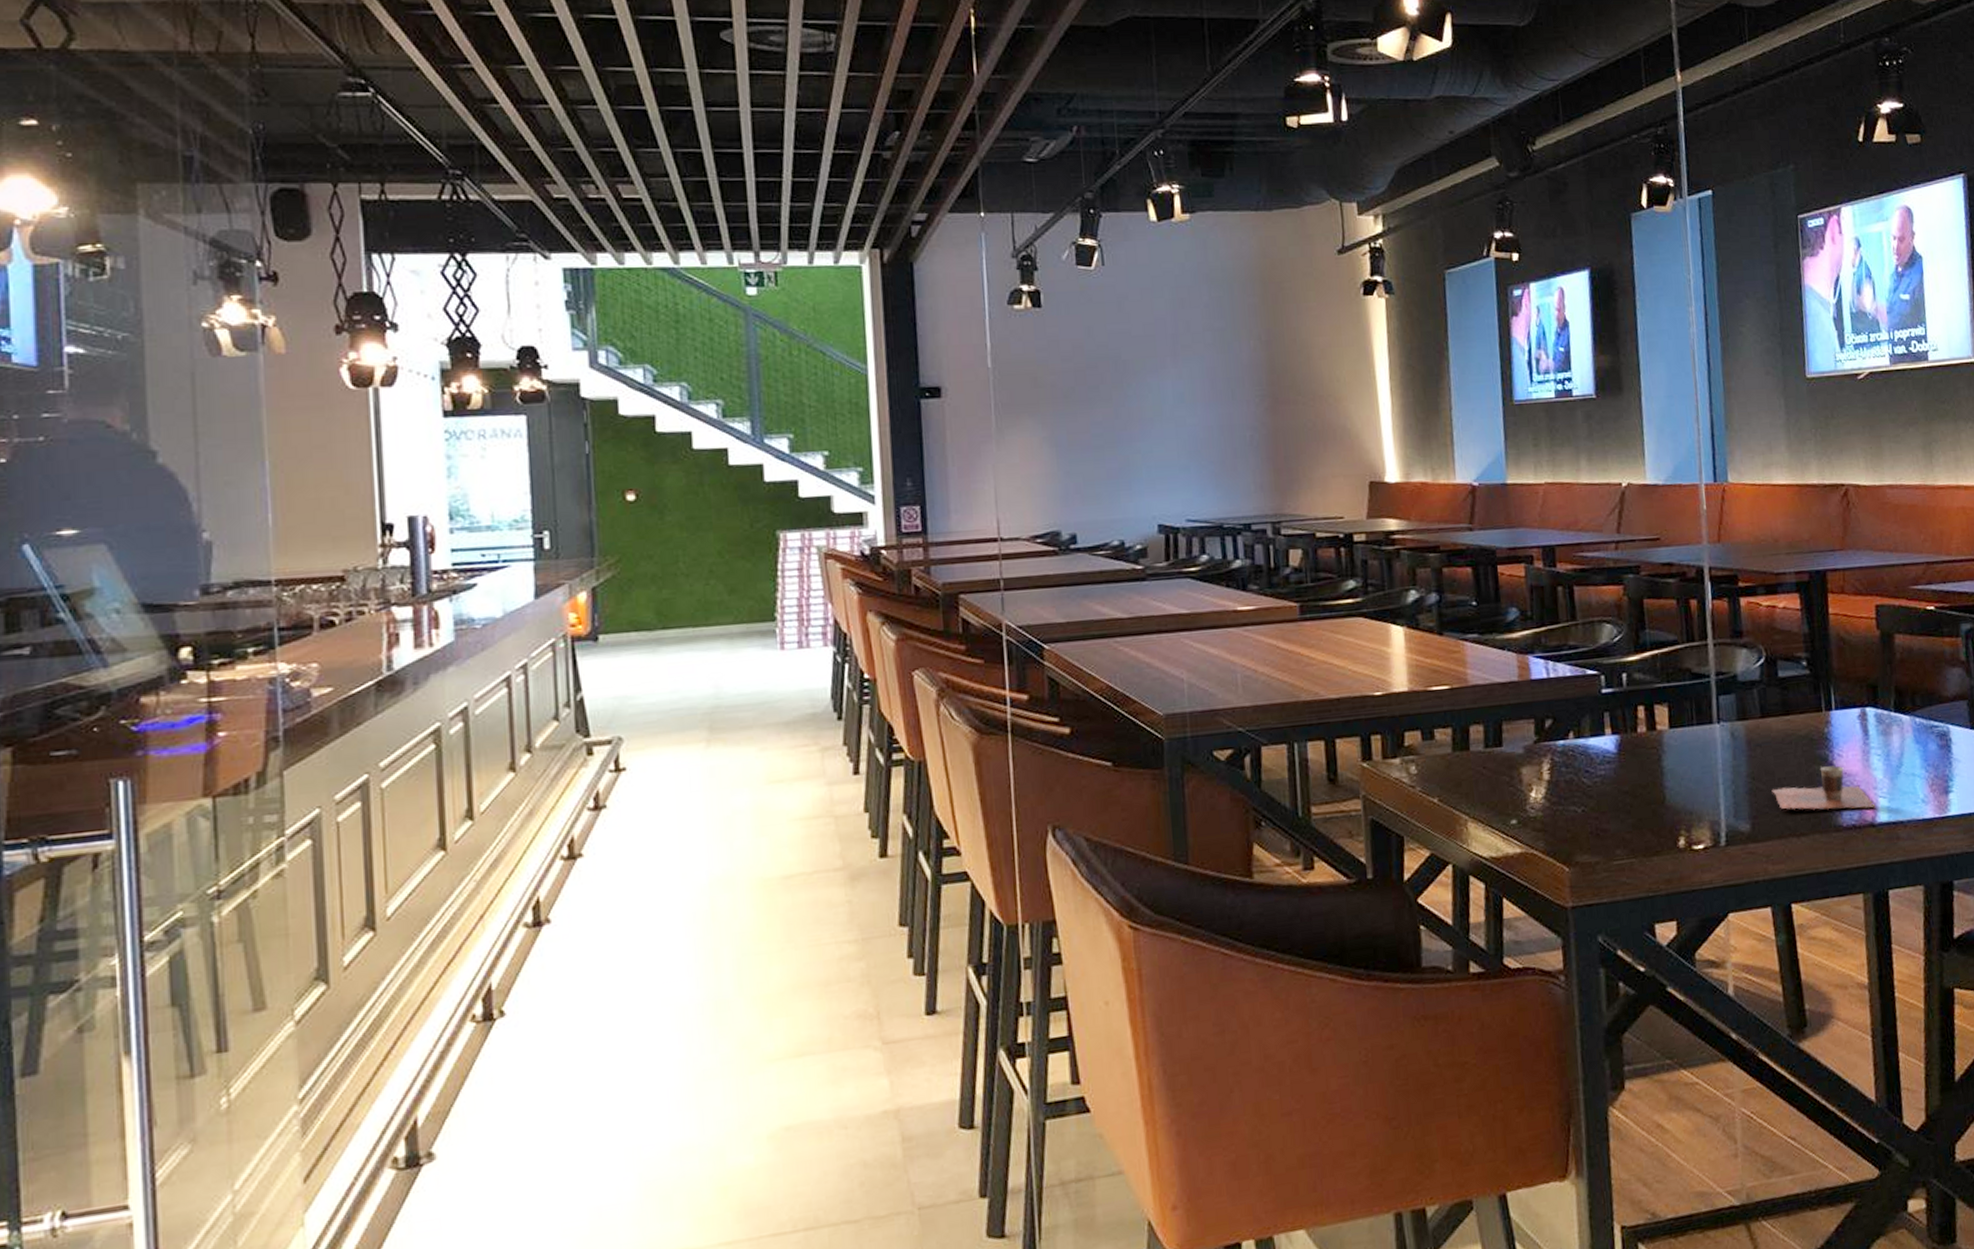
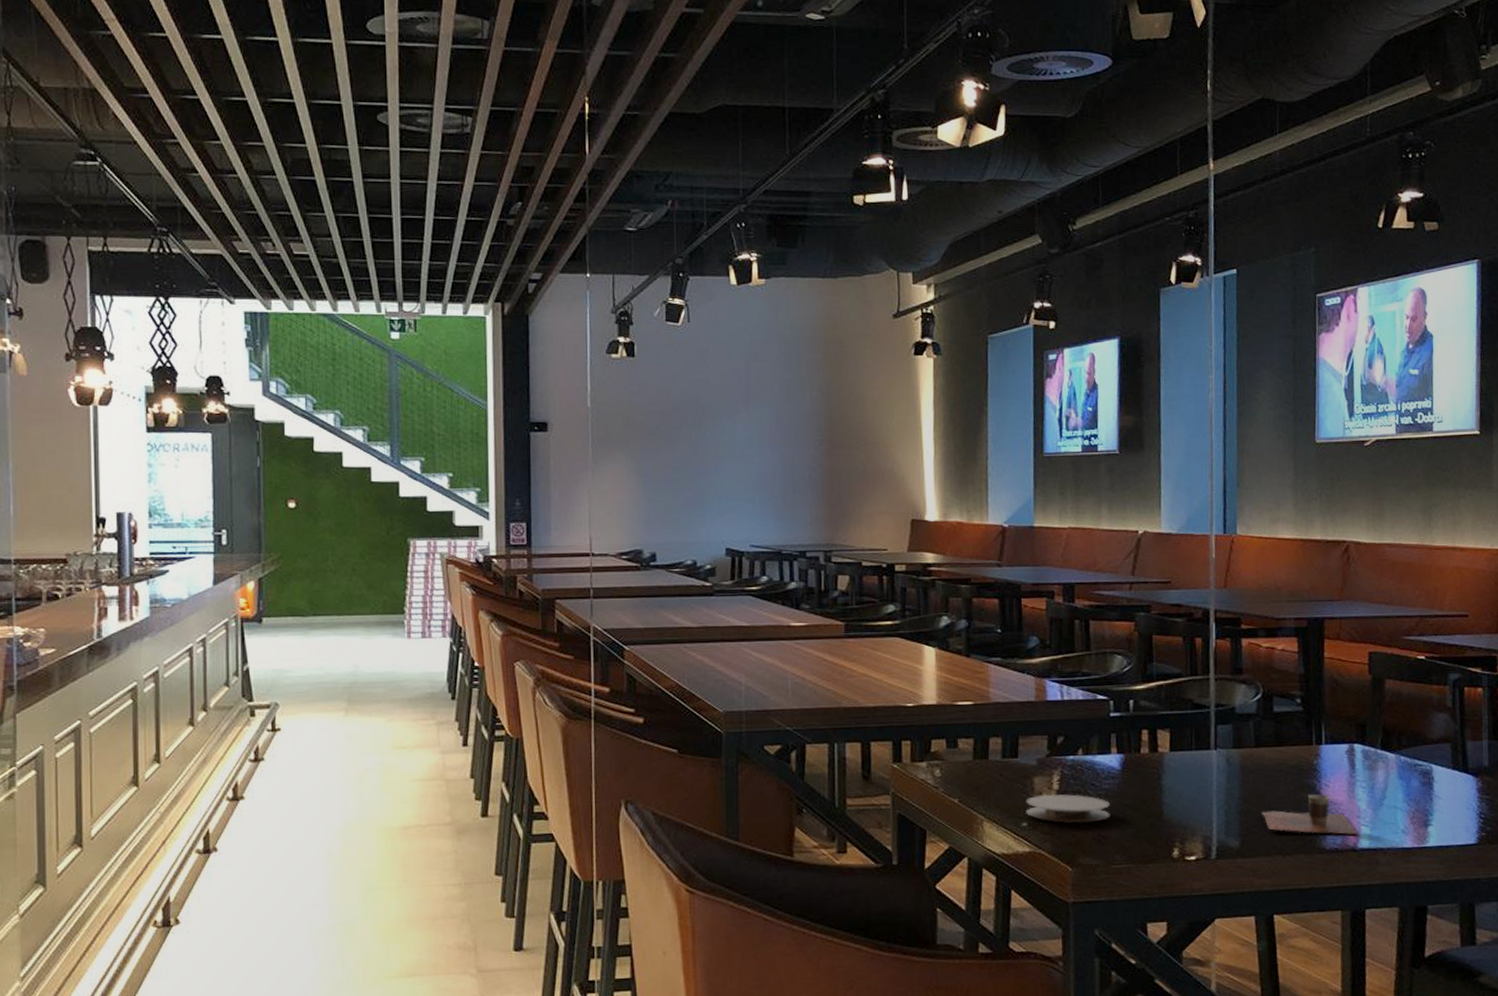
coaster: none [1513,784,1608,817] -> present [1025,794,1110,823]

